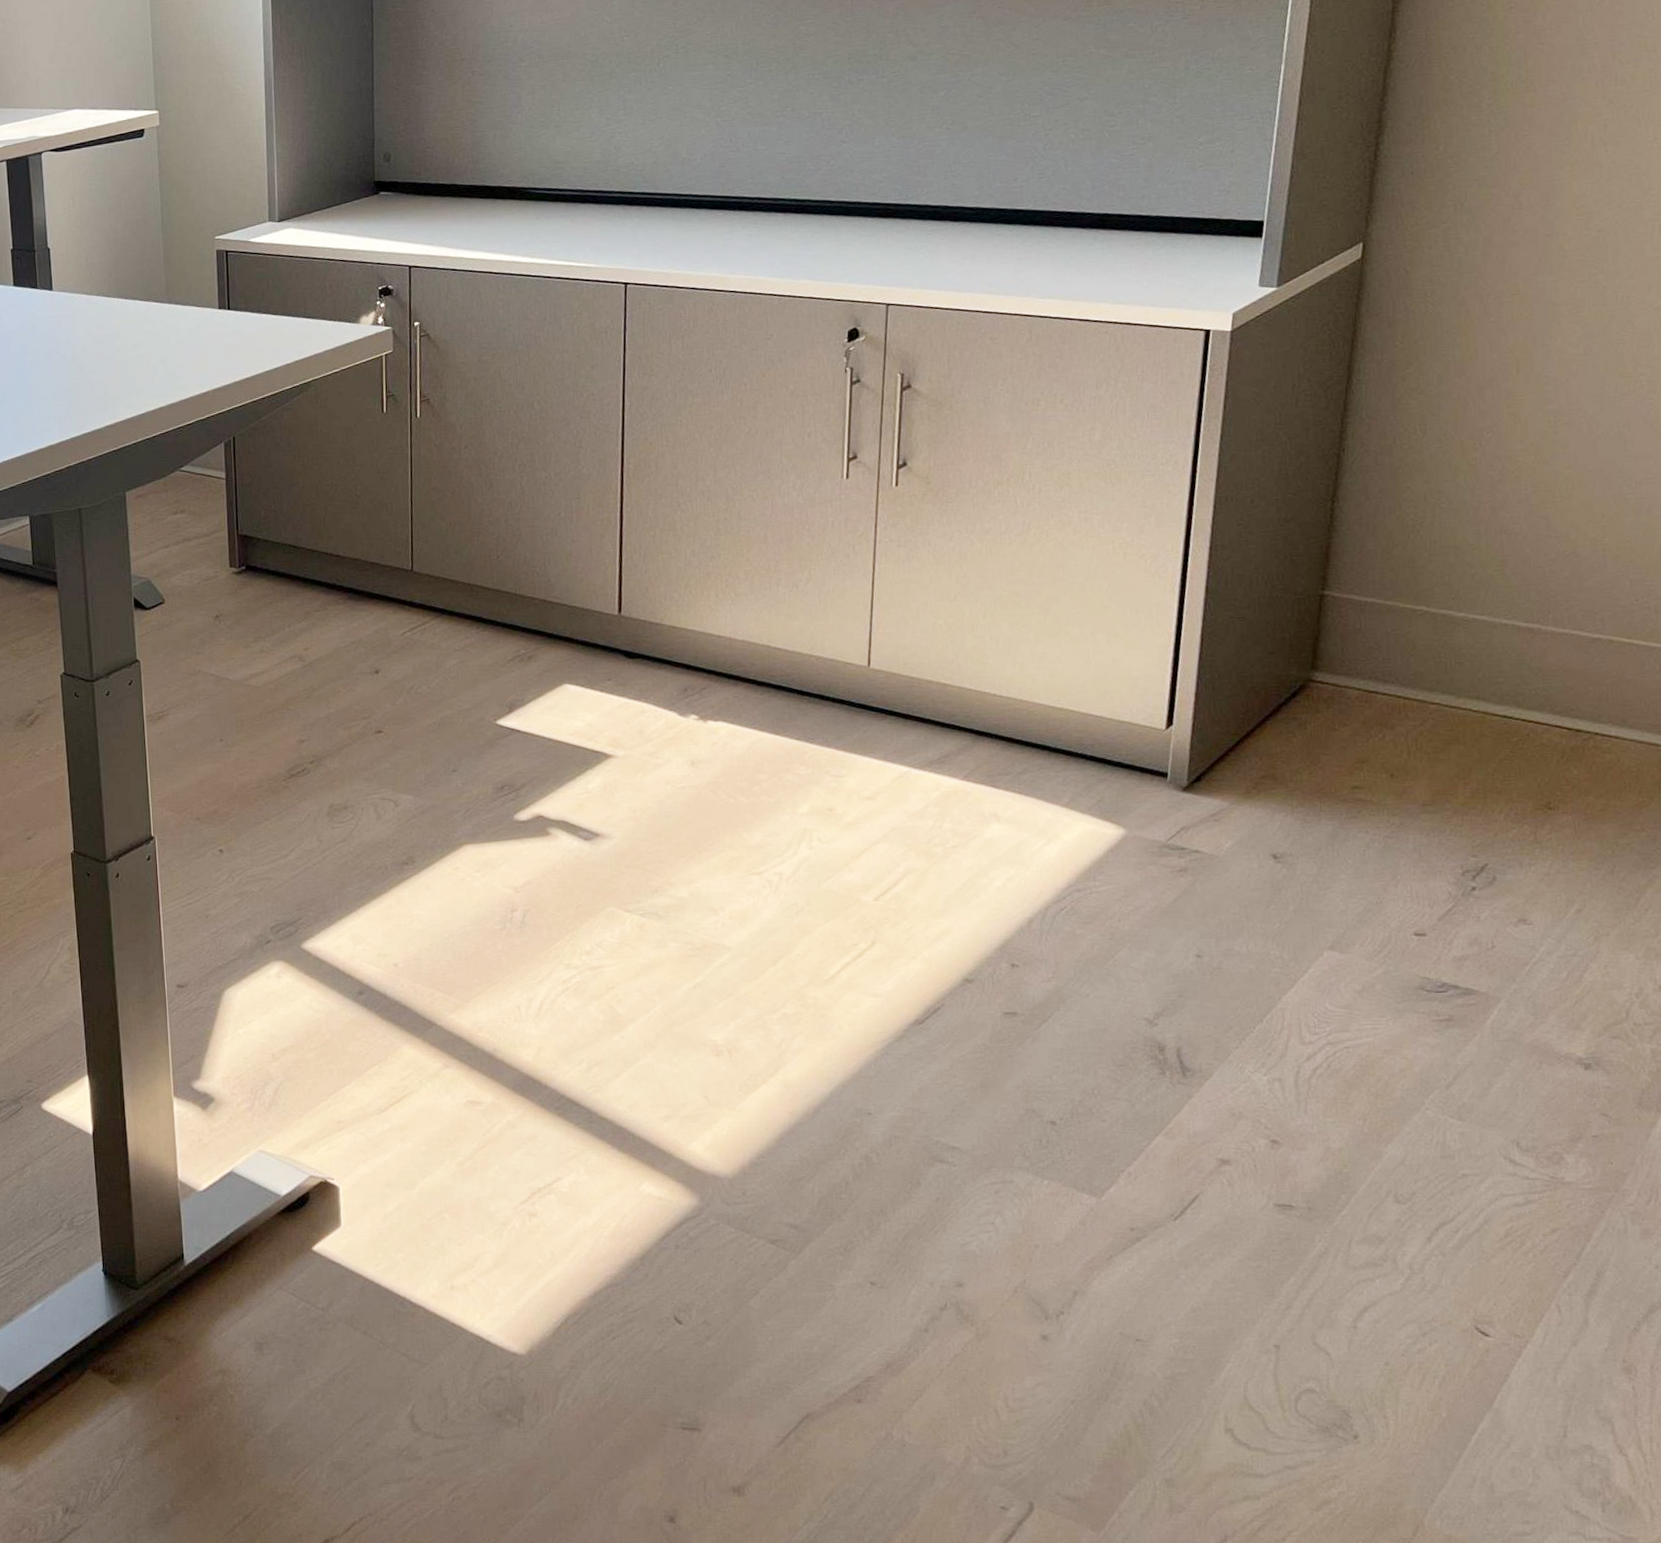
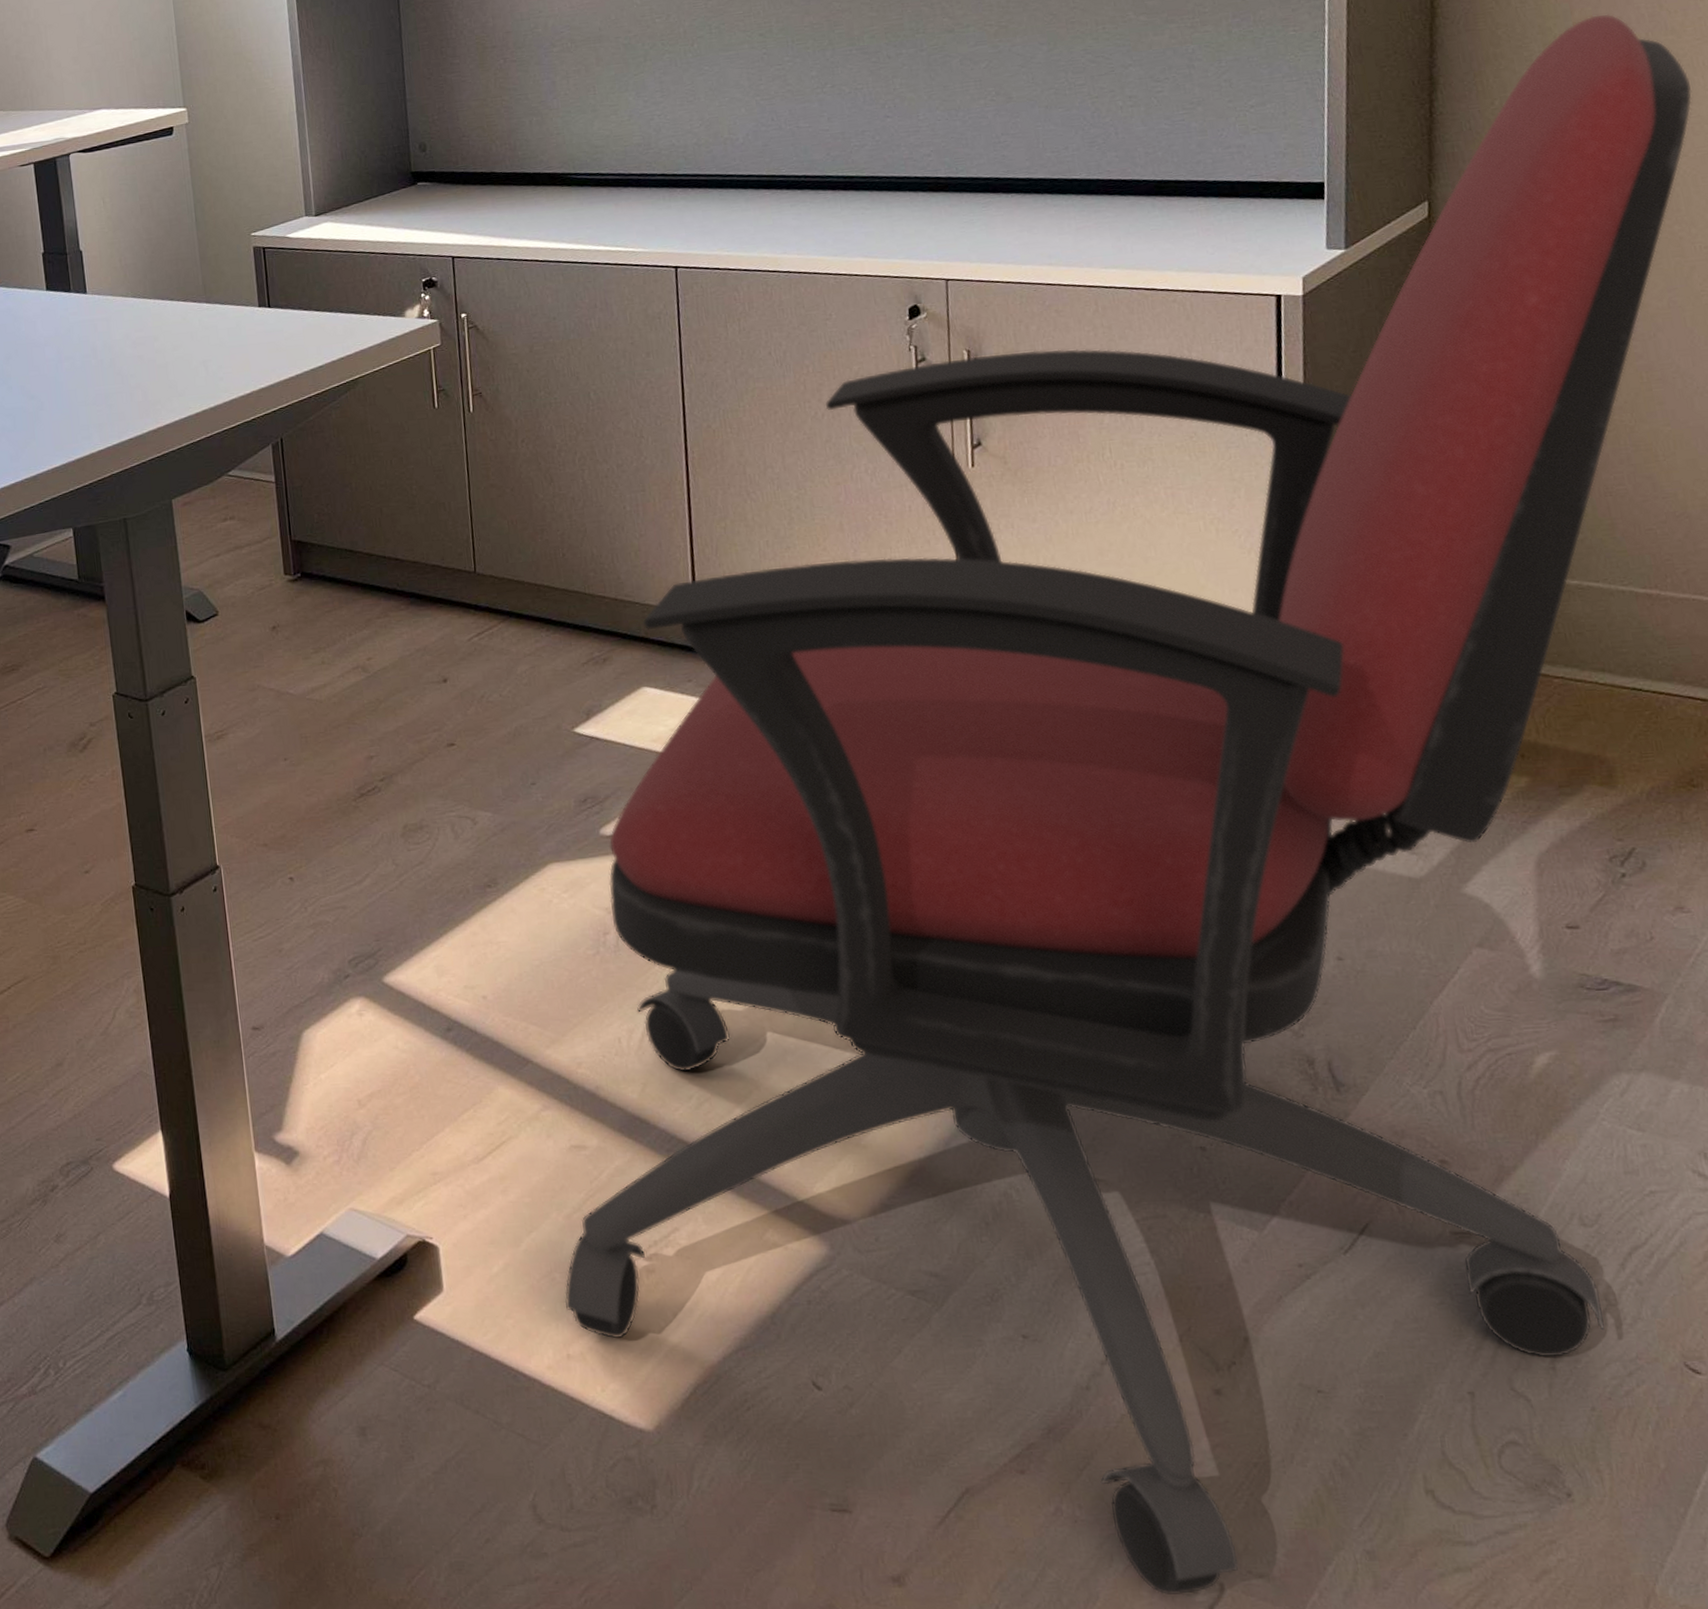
office chair: none [452,62,1634,1511] -> present [564,14,1693,1595]

